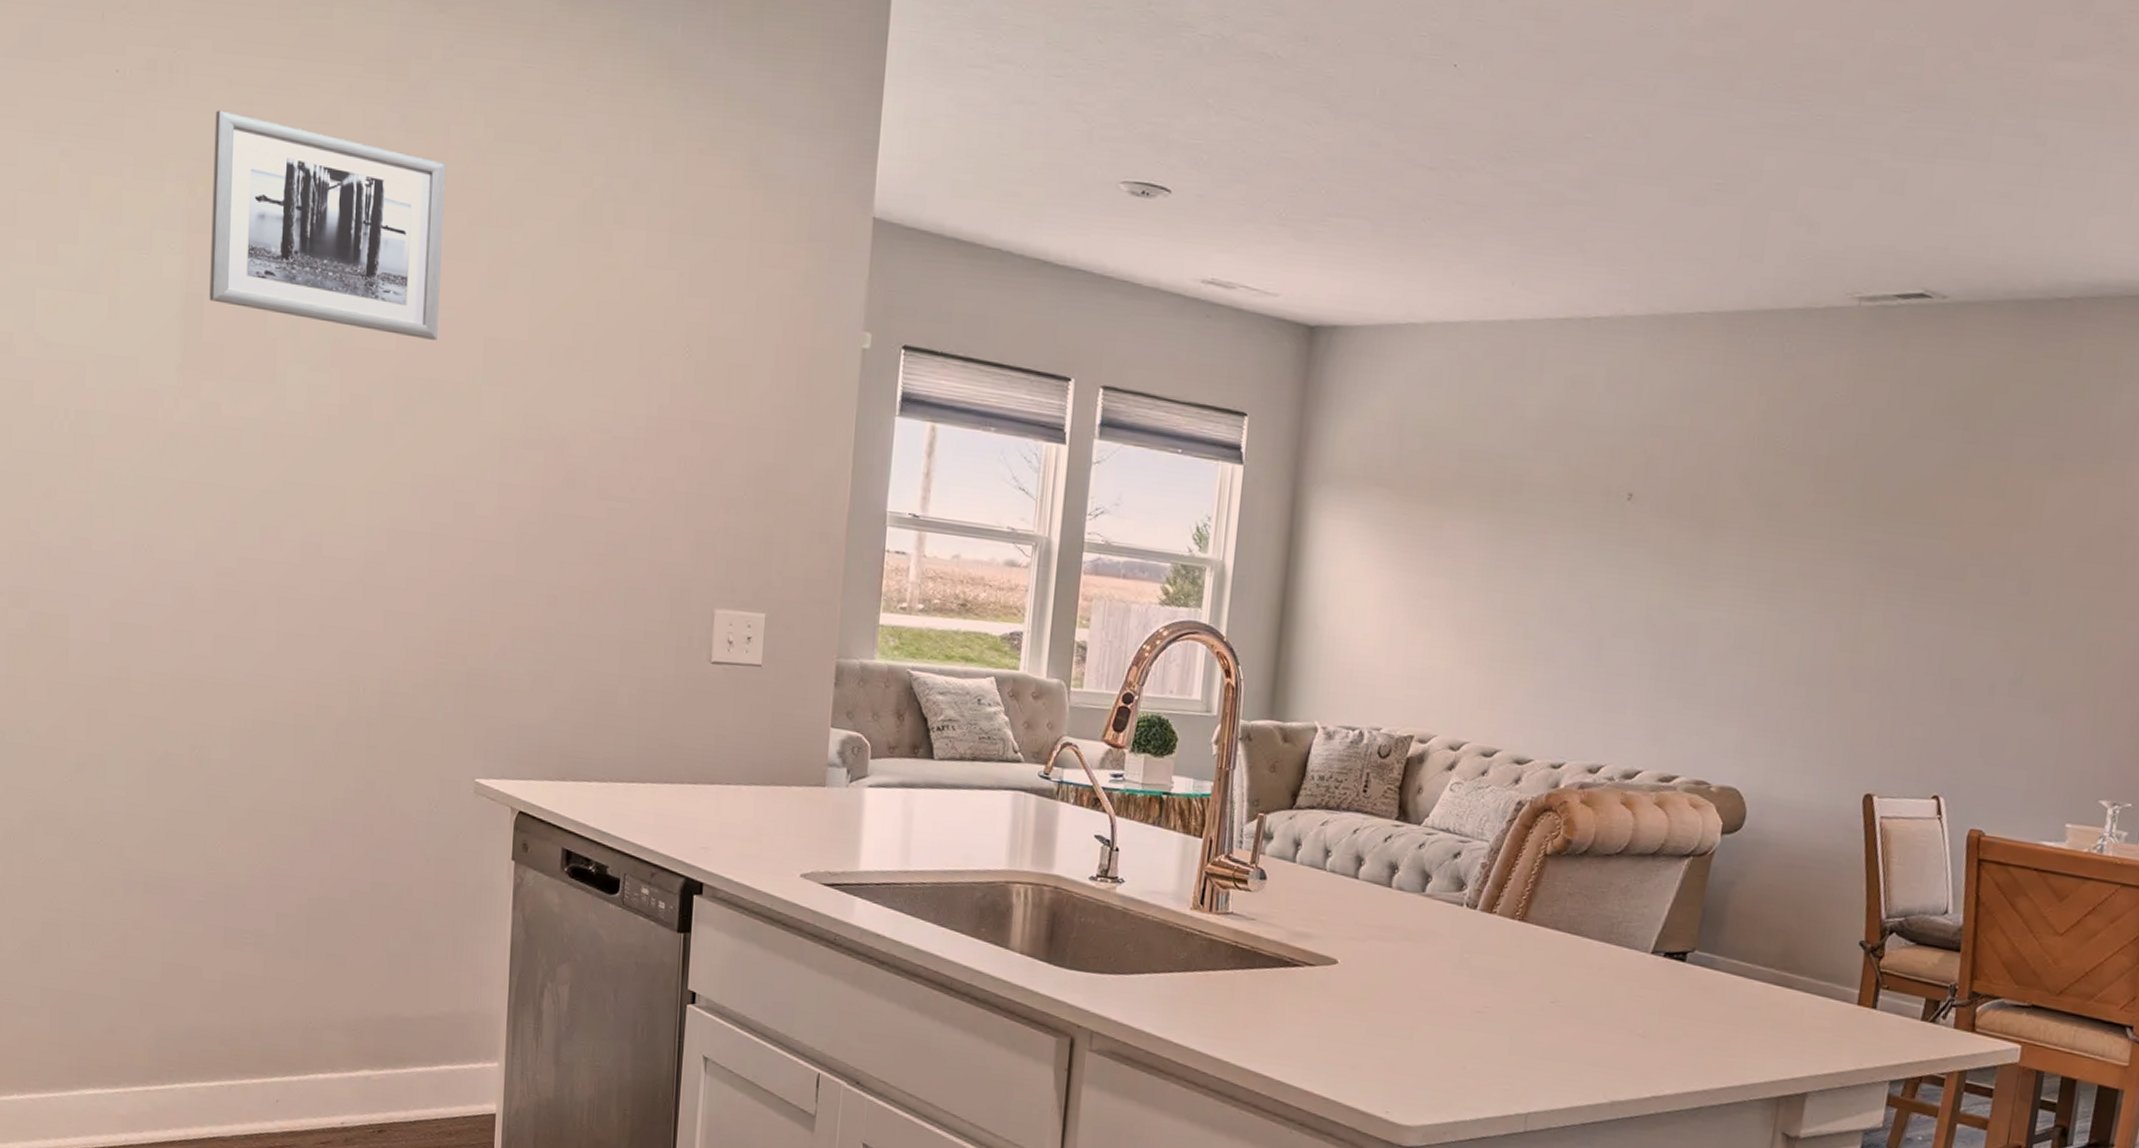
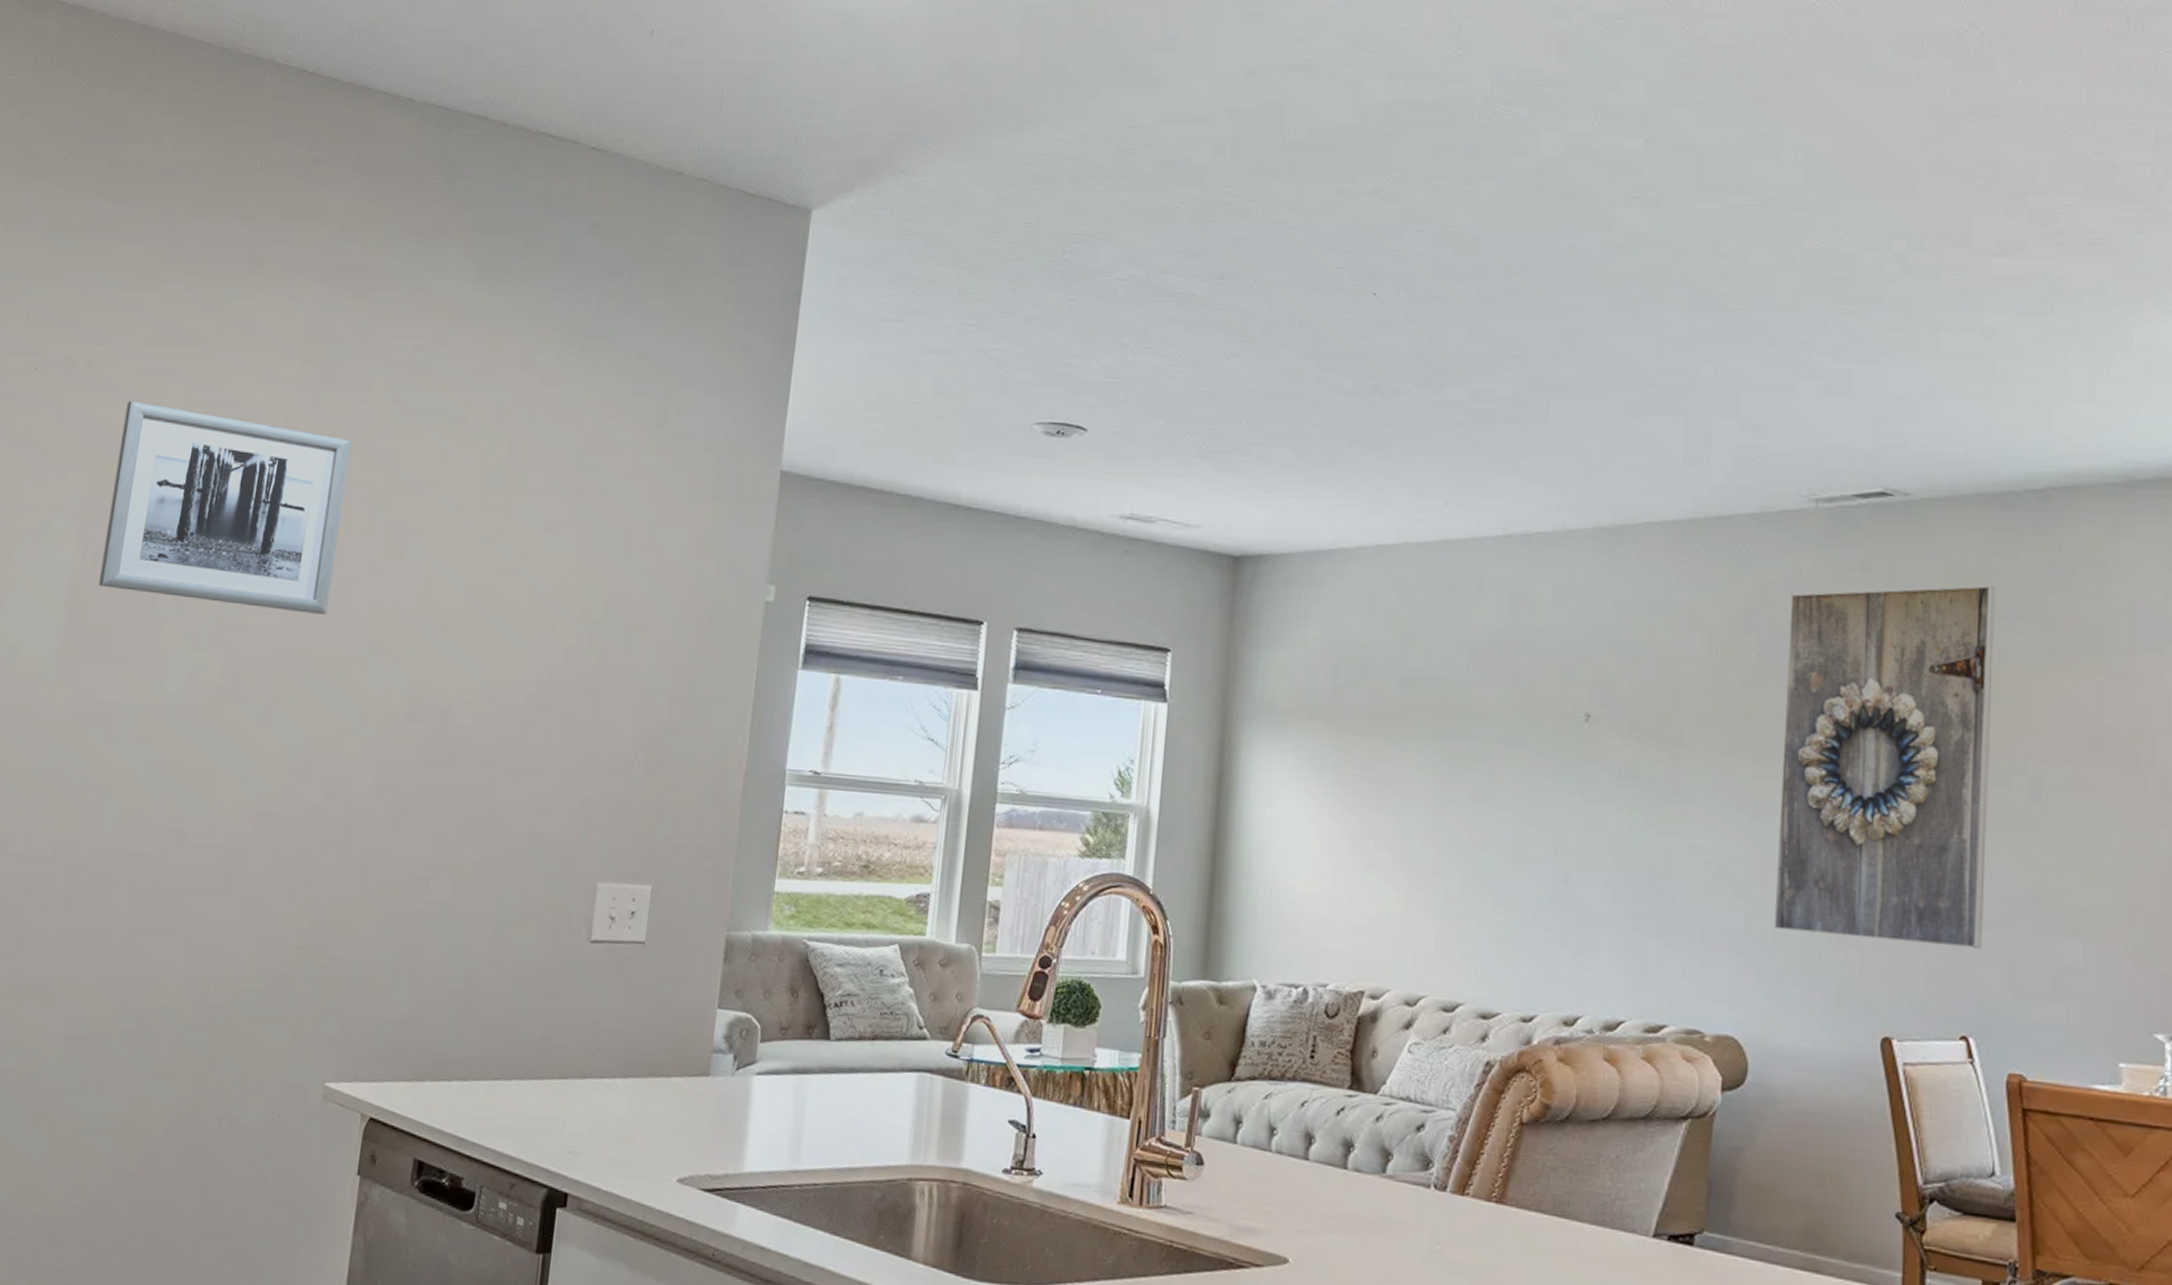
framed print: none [1780,388,2015,721] -> present [1773,585,1996,949]

